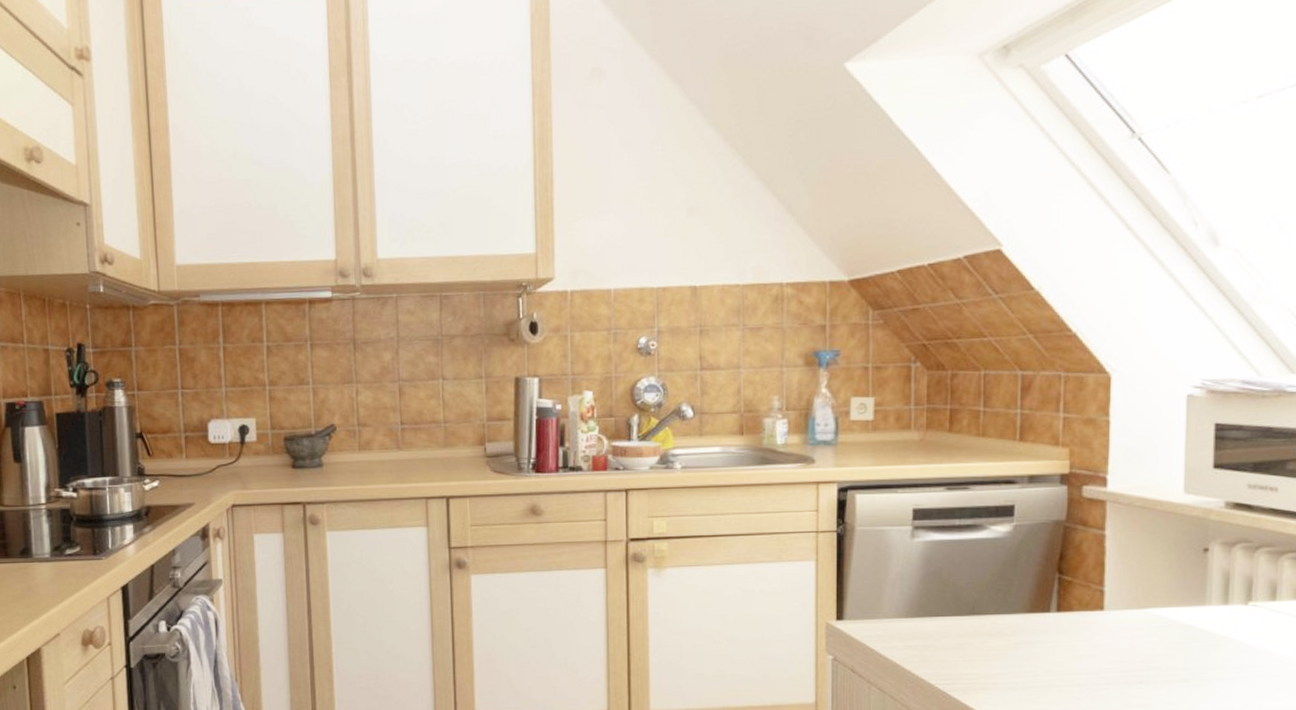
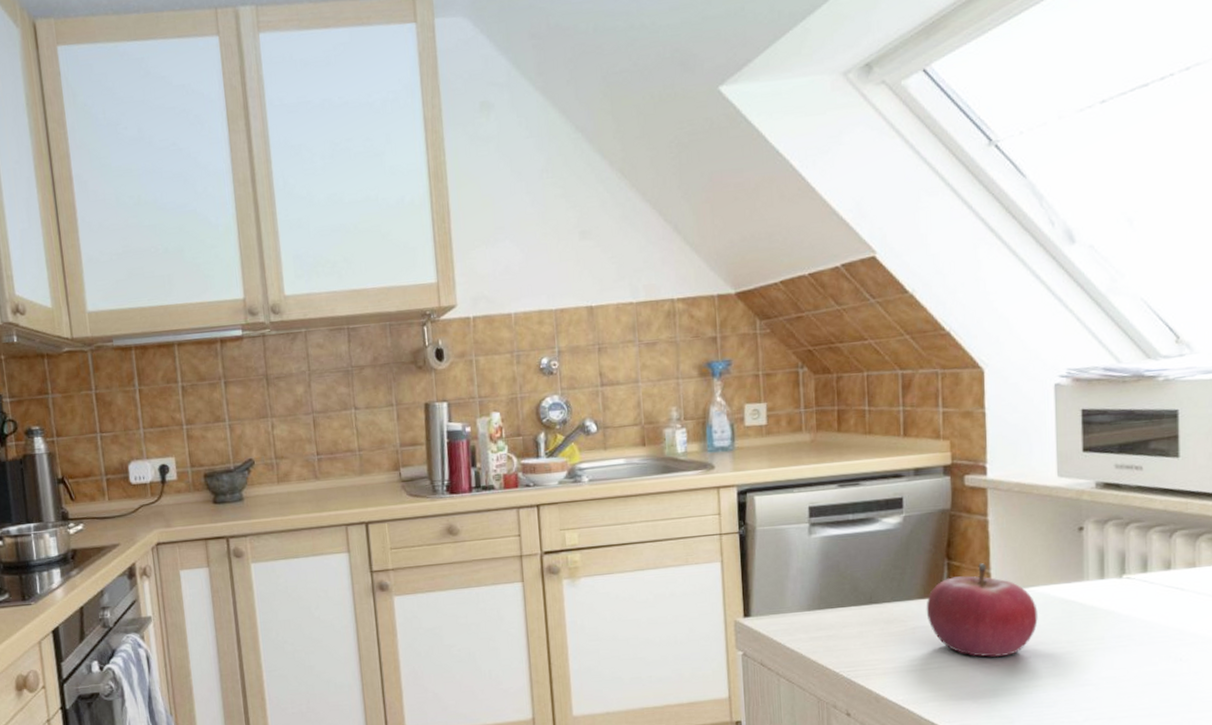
fruit: none [1032,580,1153,680] -> present [926,563,1038,658]

